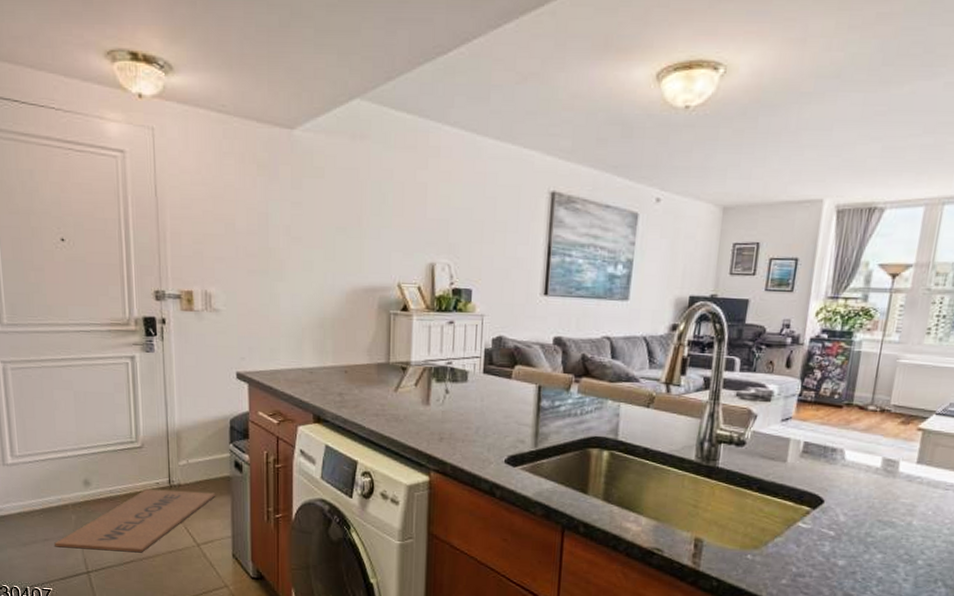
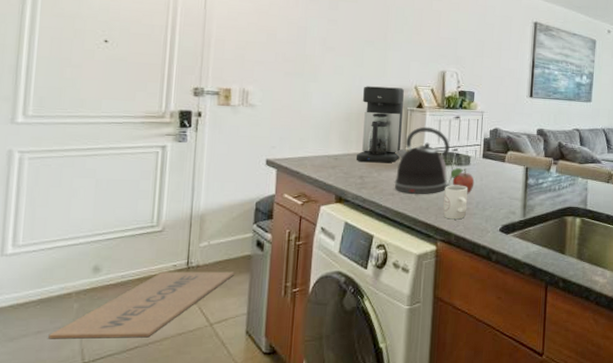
coffee maker: none [334,284,385,379] -> present [357,86,404,163]
kettle: none [378,334,443,417] -> present [394,126,450,195]
mug: none [435,405,466,447] -> present [443,185,468,220]
fruit: none [444,385,474,417] -> present [450,168,475,194]

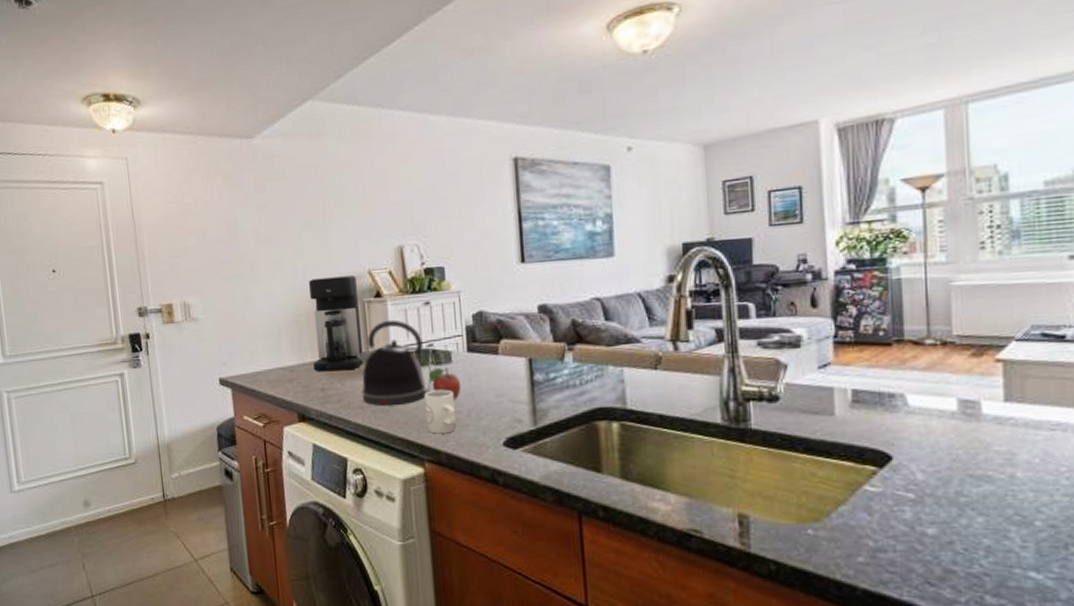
doormat: present [48,271,235,339] -> none [60,504,210,573]

